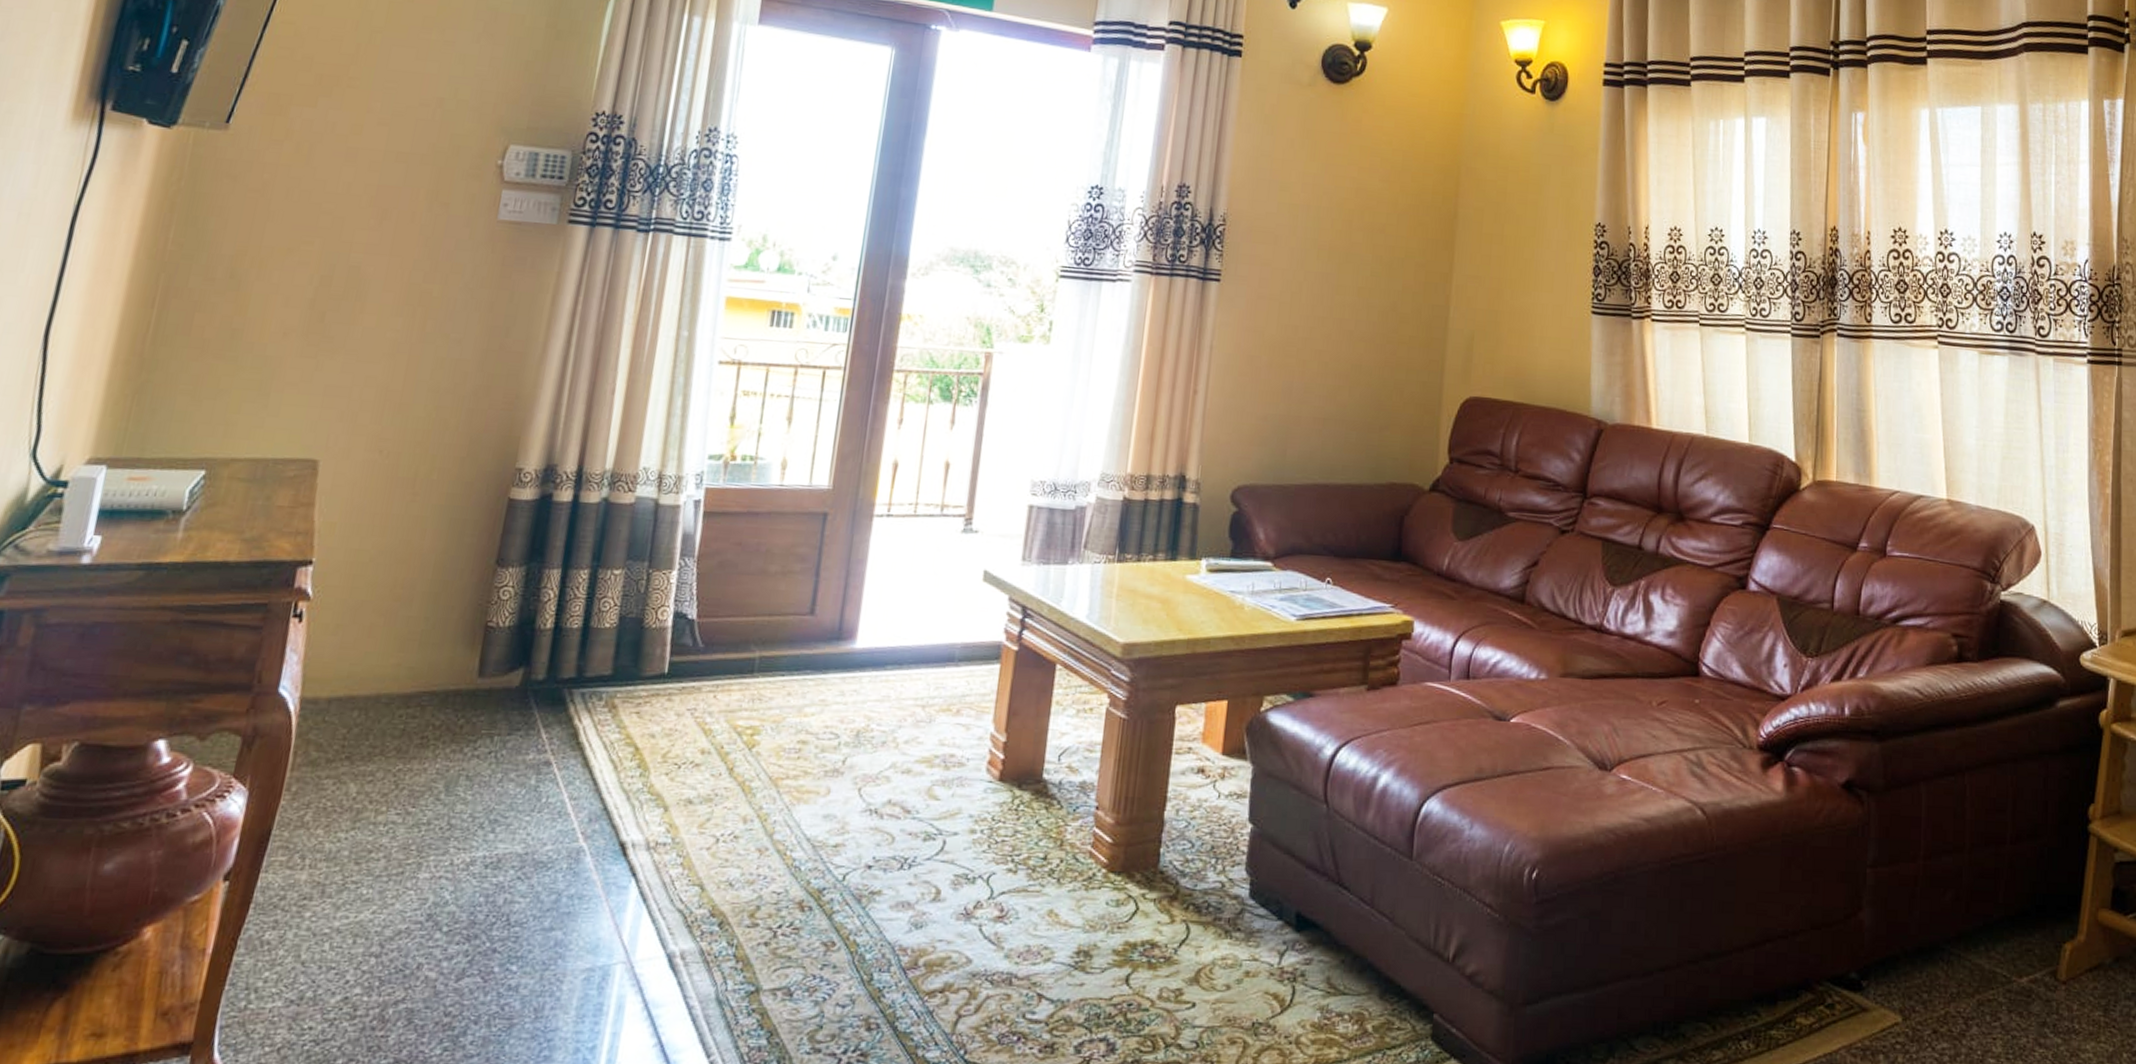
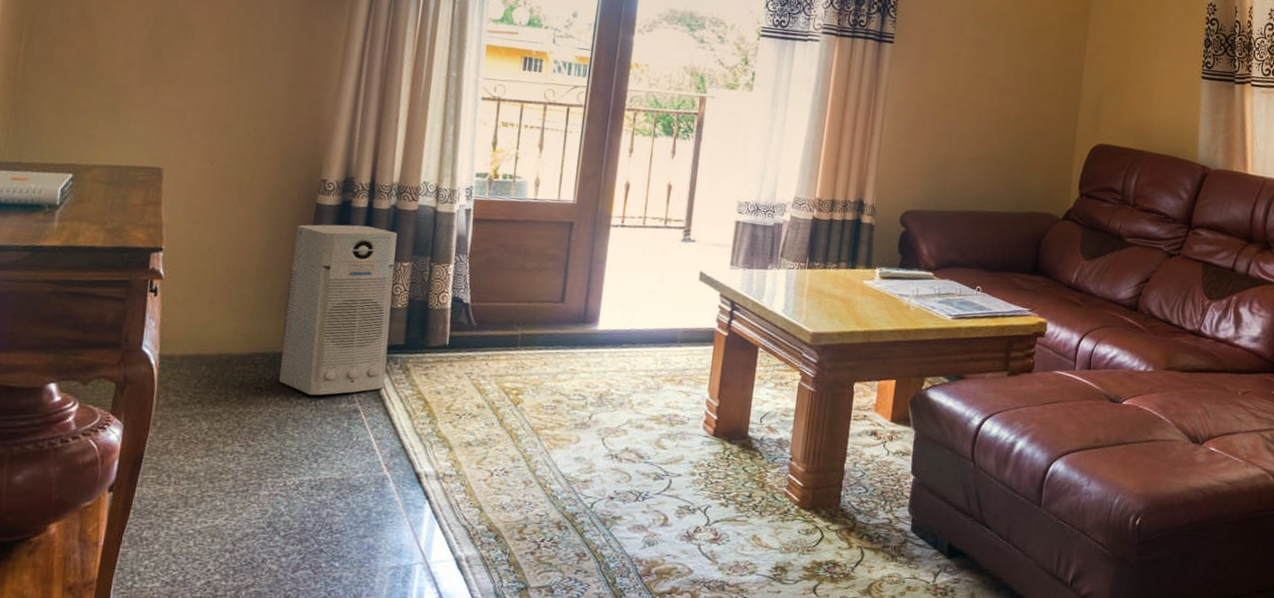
air purifier: none [451,524,609,745] -> present [279,224,398,396]

